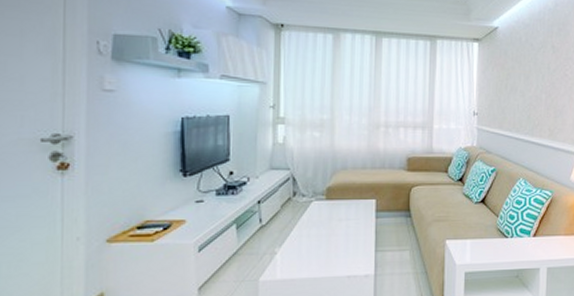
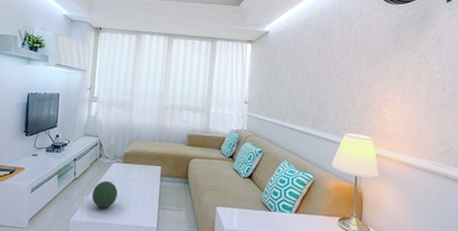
decorative orb: none [286,224,321,260] -> present [91,180,118,209]

